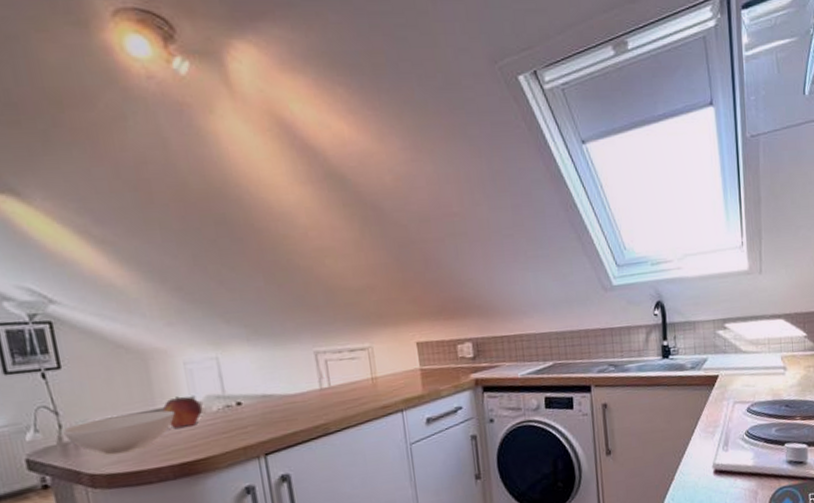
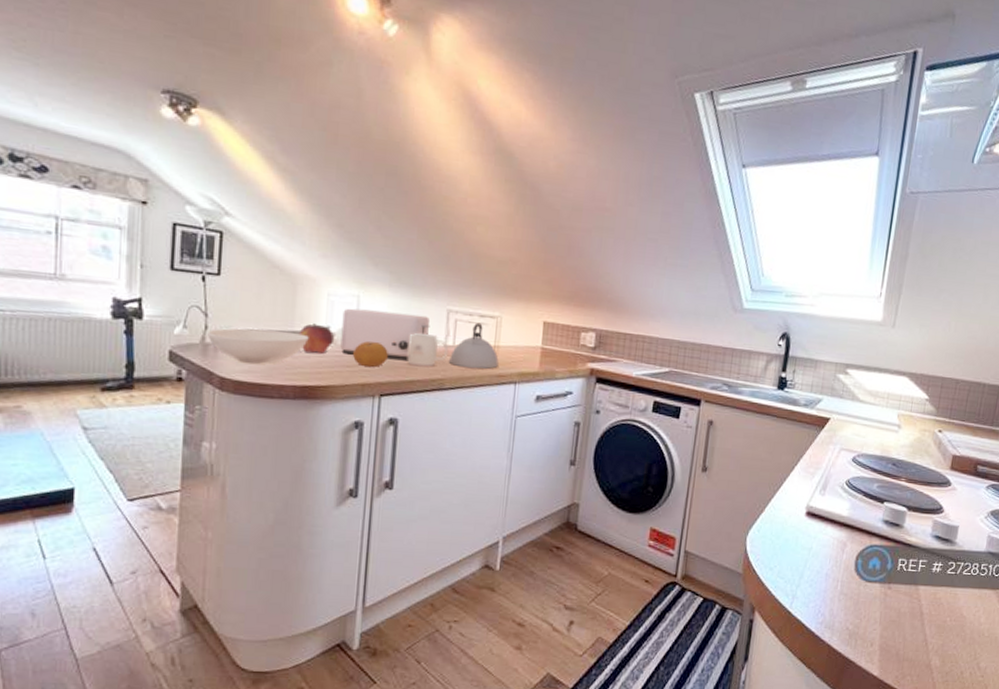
toaster: none [204,363,301,421] -> present [340,308,430,361]
fruit: none [226,401,264,430] -> present [353,341,388,368]
mug: none [281,381,326,418] -> present [407,333,449,367]
kettle: none [328,358,381,408] -> present [449,322,499,370]

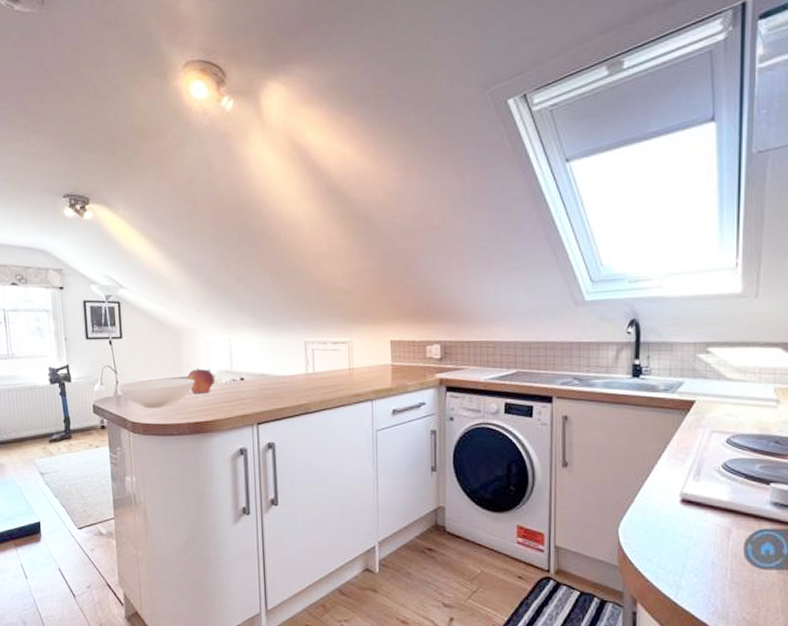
toaster: present [340,308,430,361] -> none [219,349,292,391]
fruit: present [353,341,388,368] -> none [231,378,260,401]
mug: present [407,333,449,367] -> none [275,366,310,395]
kettle: present [449,322,499,370] -> none [311,349,355,392]

